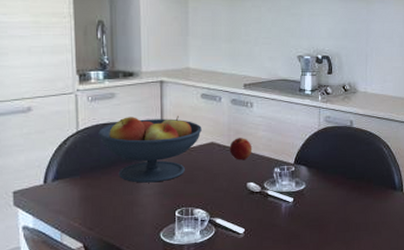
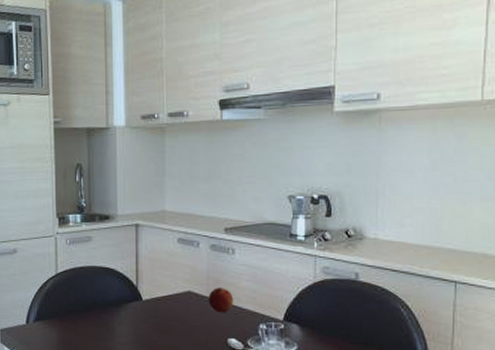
fruit bowl: present [97,116,202,183] -> none [74,261,178,331]

